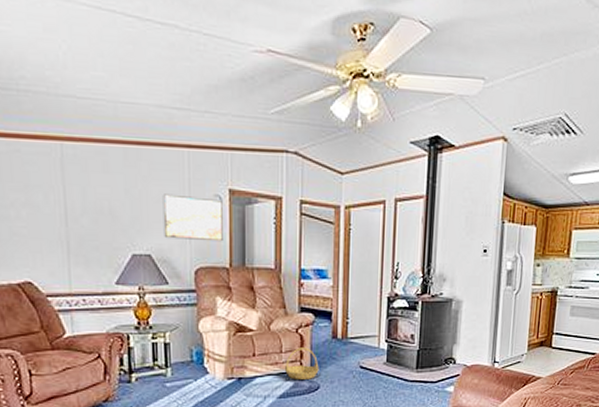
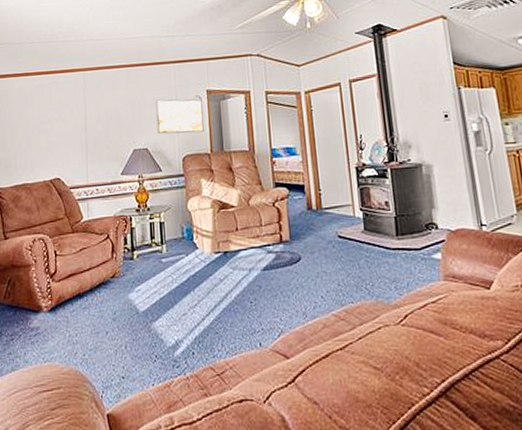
basket: present [284,347,319,380] -> none [265,220,299,252]

